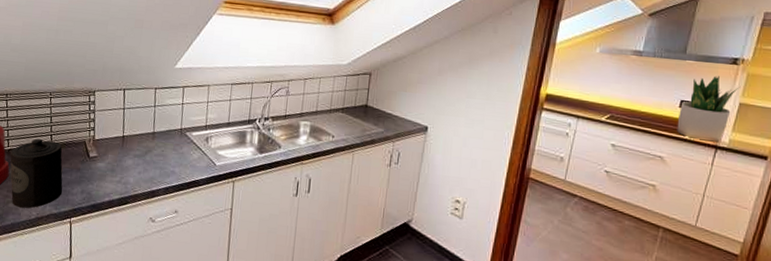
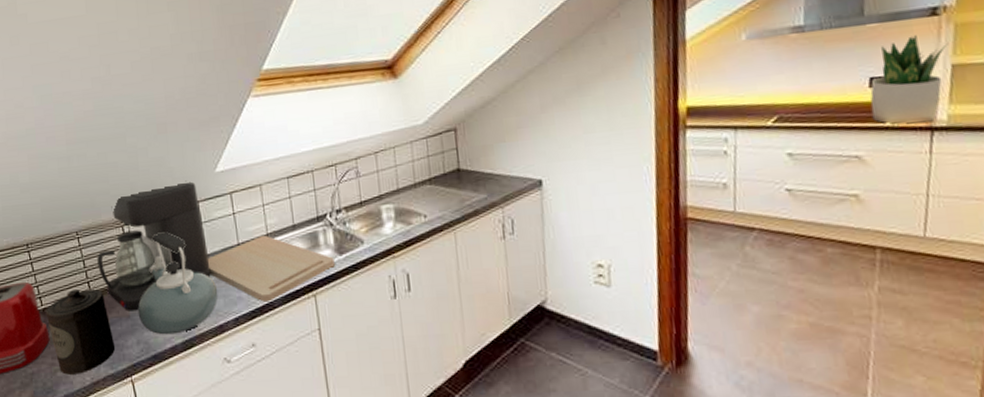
coffee maker: none [62,69,157,166] -> present [97,180,211,312]
kettle: none [87,107,157,191] -> present [137,232,219,335]
cutting board: none [153,126,255,180] -> present [207,236,335,302]

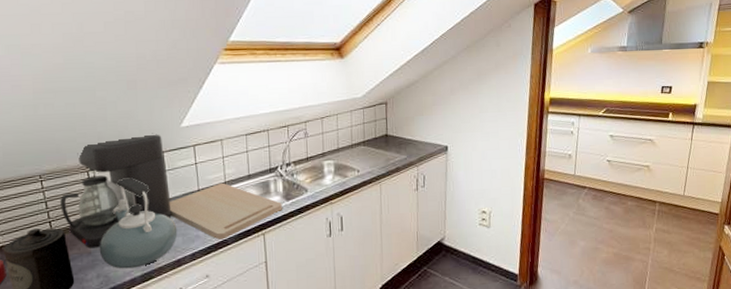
planter: present [870,35,948,125] -> none [661,60,707,120]

